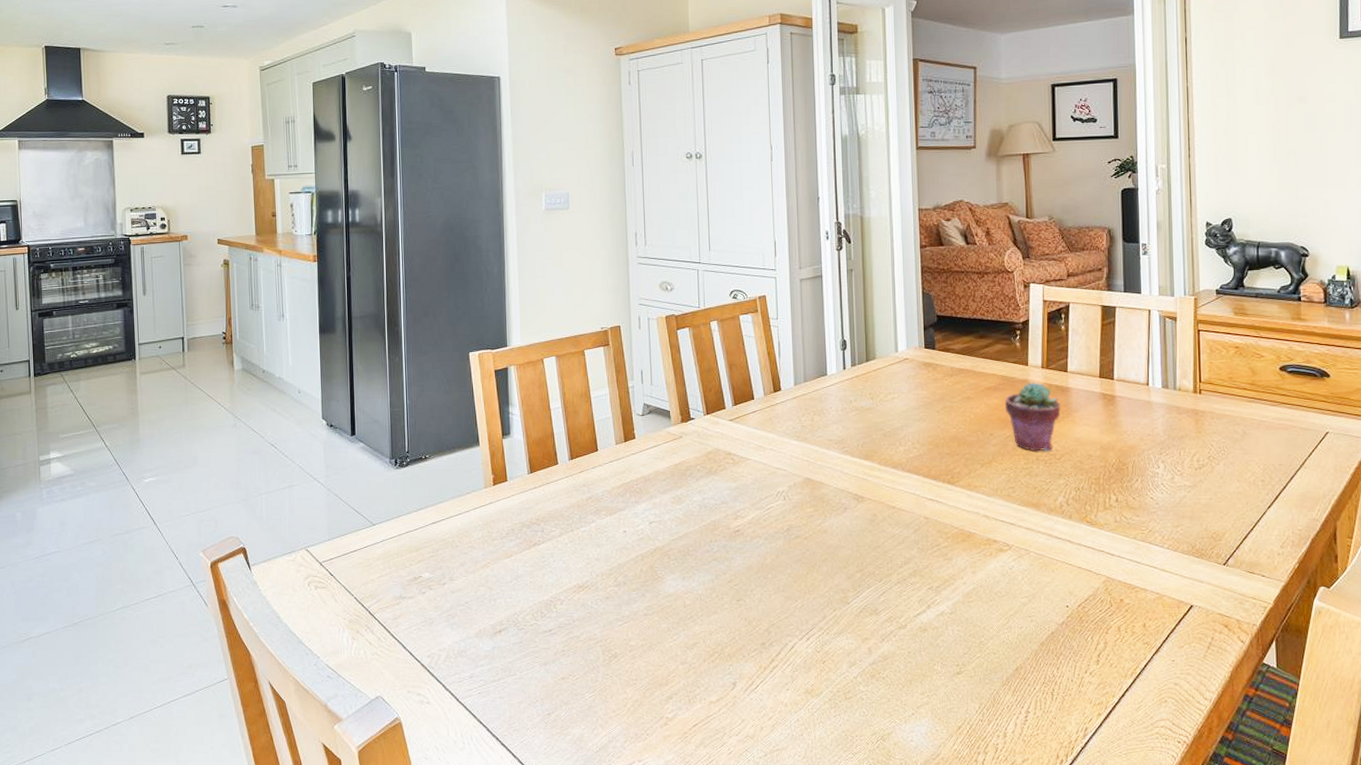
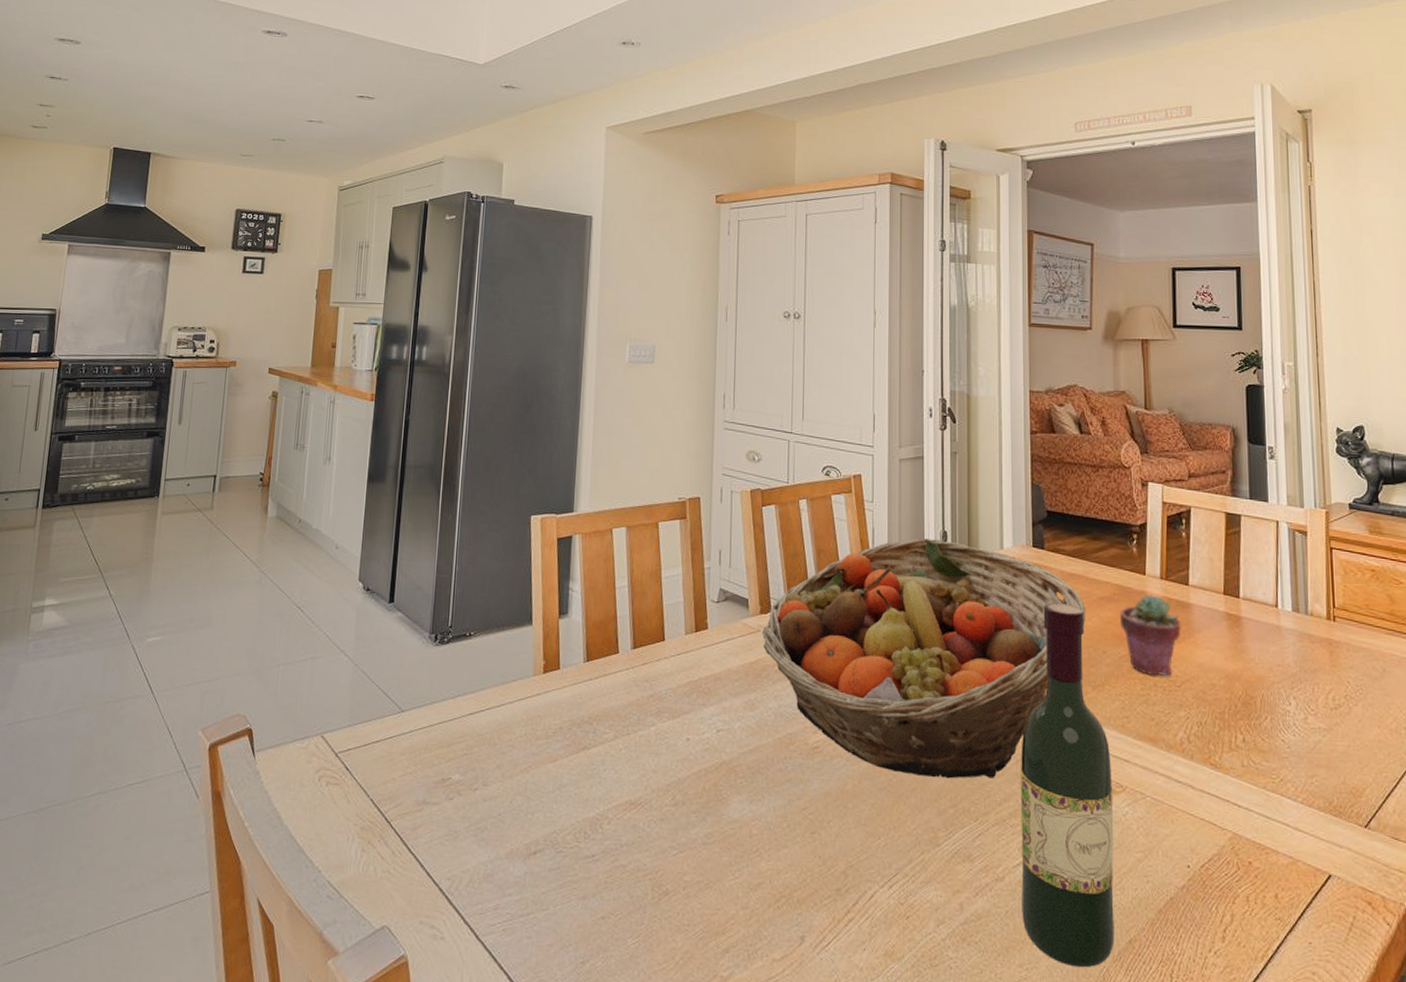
fruit basket: none [685,348,975,549] -> present [763,538,1086,779]
wine bottle: none [918,394,1003,692] -> present [1021,602,1115,968]

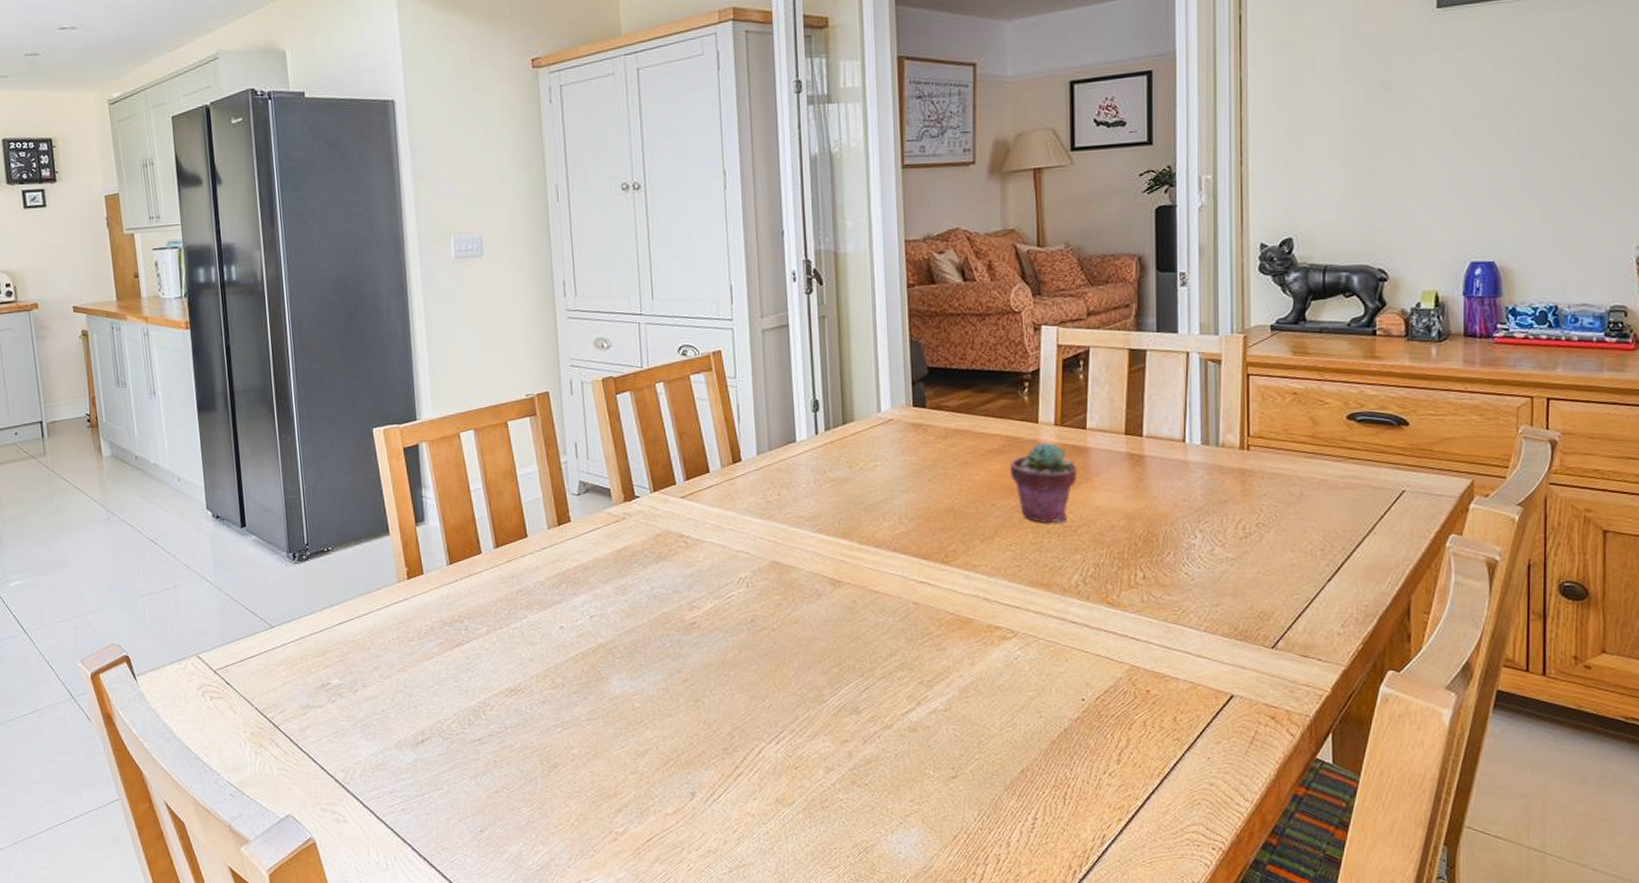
fruit basket: present [763,538,1086,779] -> none [628,409,973,641]
wine bottle: present [1021,602,1115,968] -> none [906,460,1007,798]

